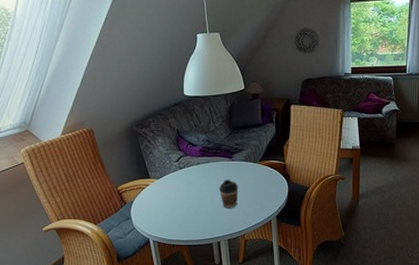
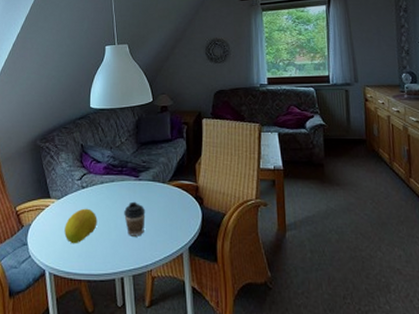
fruit: none [165,186,195,217] -> present [64,208,98,244]

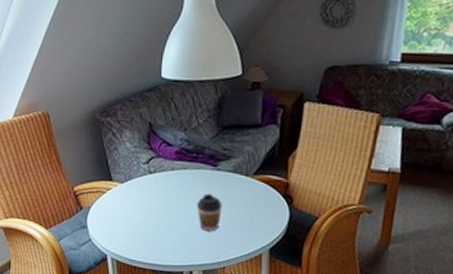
fruit: present [64,208,98,244] -> none [128,195,166,233]

